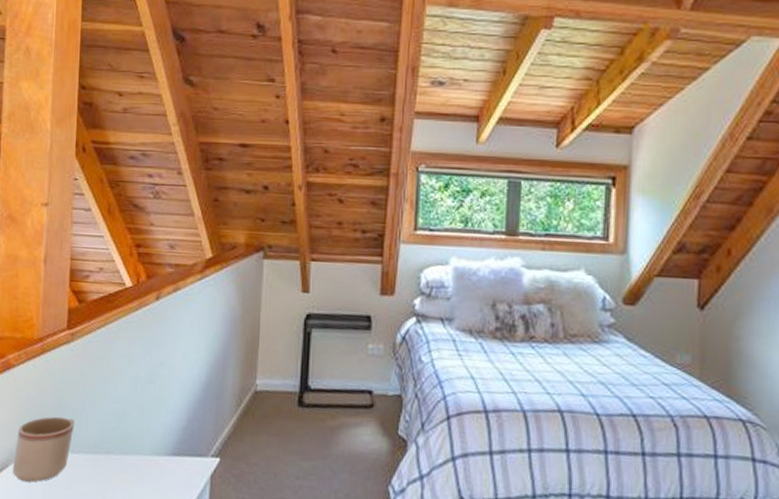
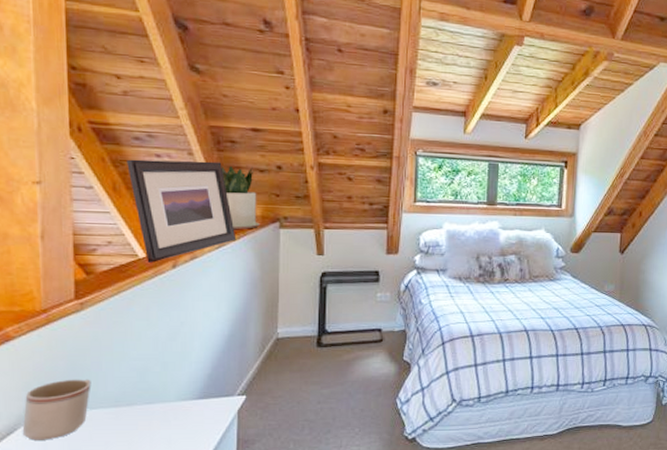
picture frame: none [122,179,219,293] -> present [127,159,237,263]
planter: none [208,186,244,259] -> present [221,166,260,230]

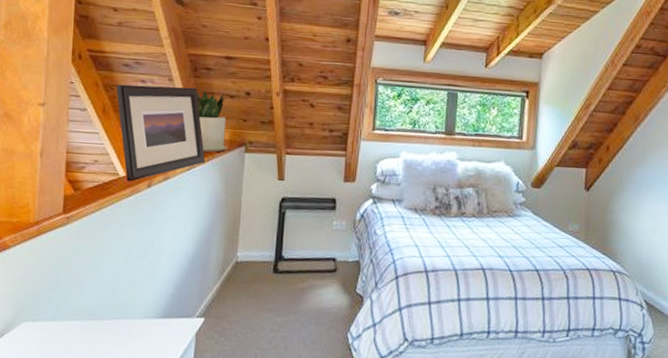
mug: present [22,379,92,440] -> none [8,289,70,348]

